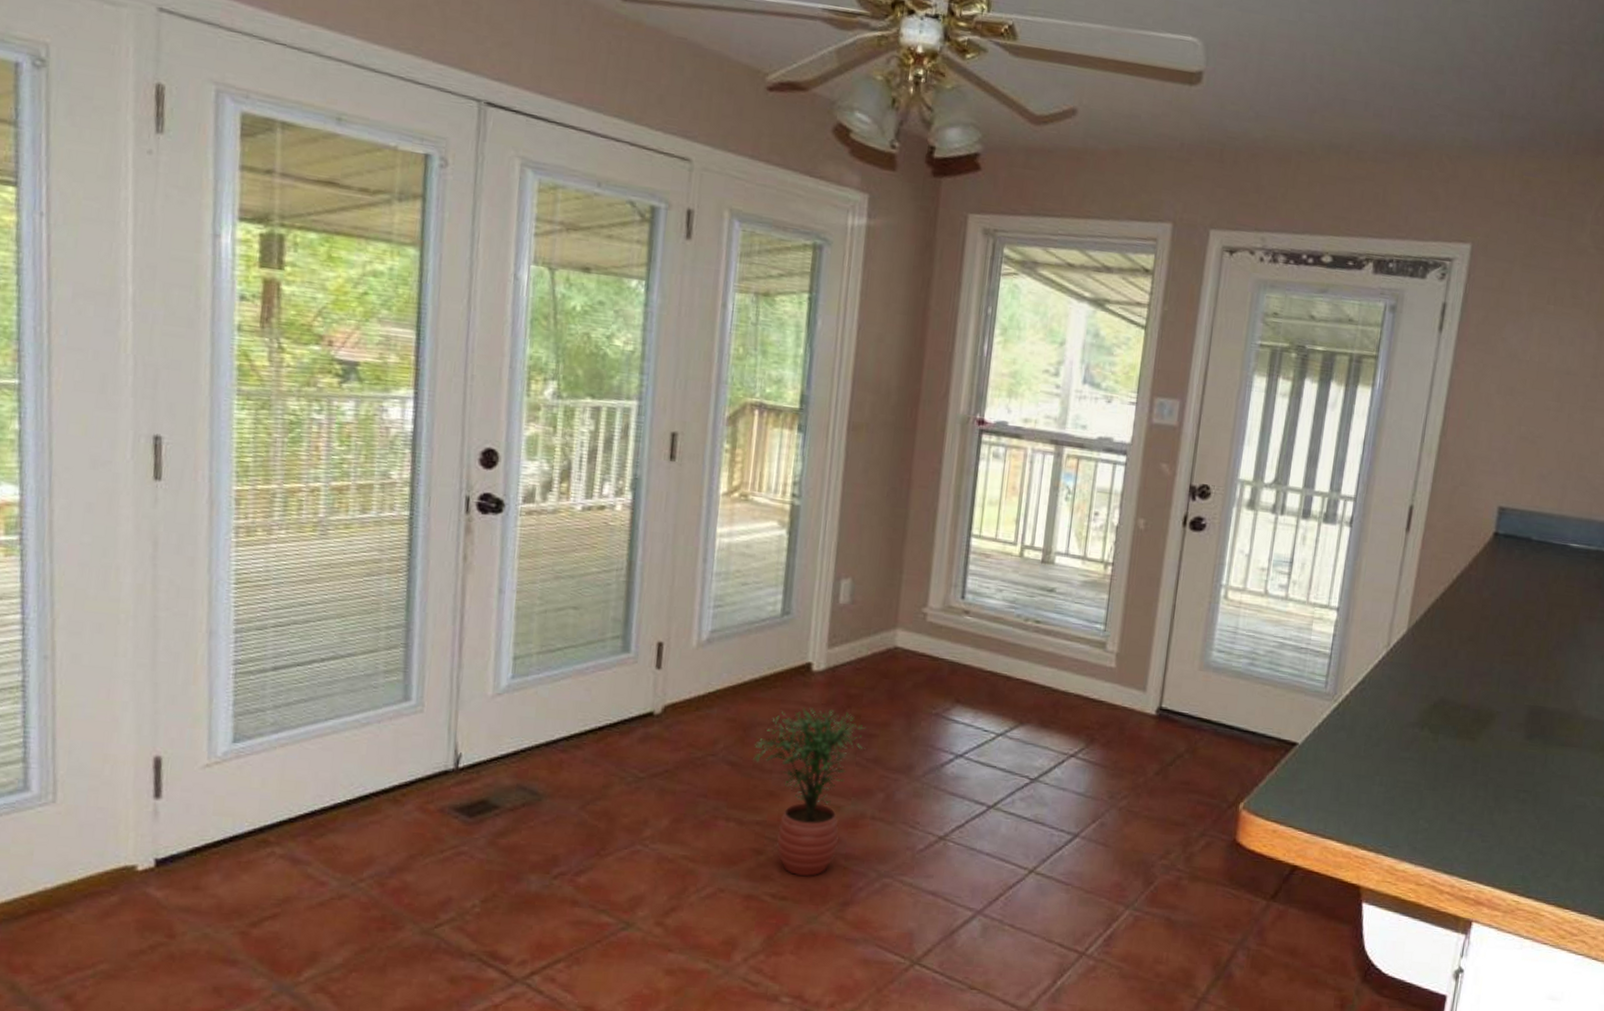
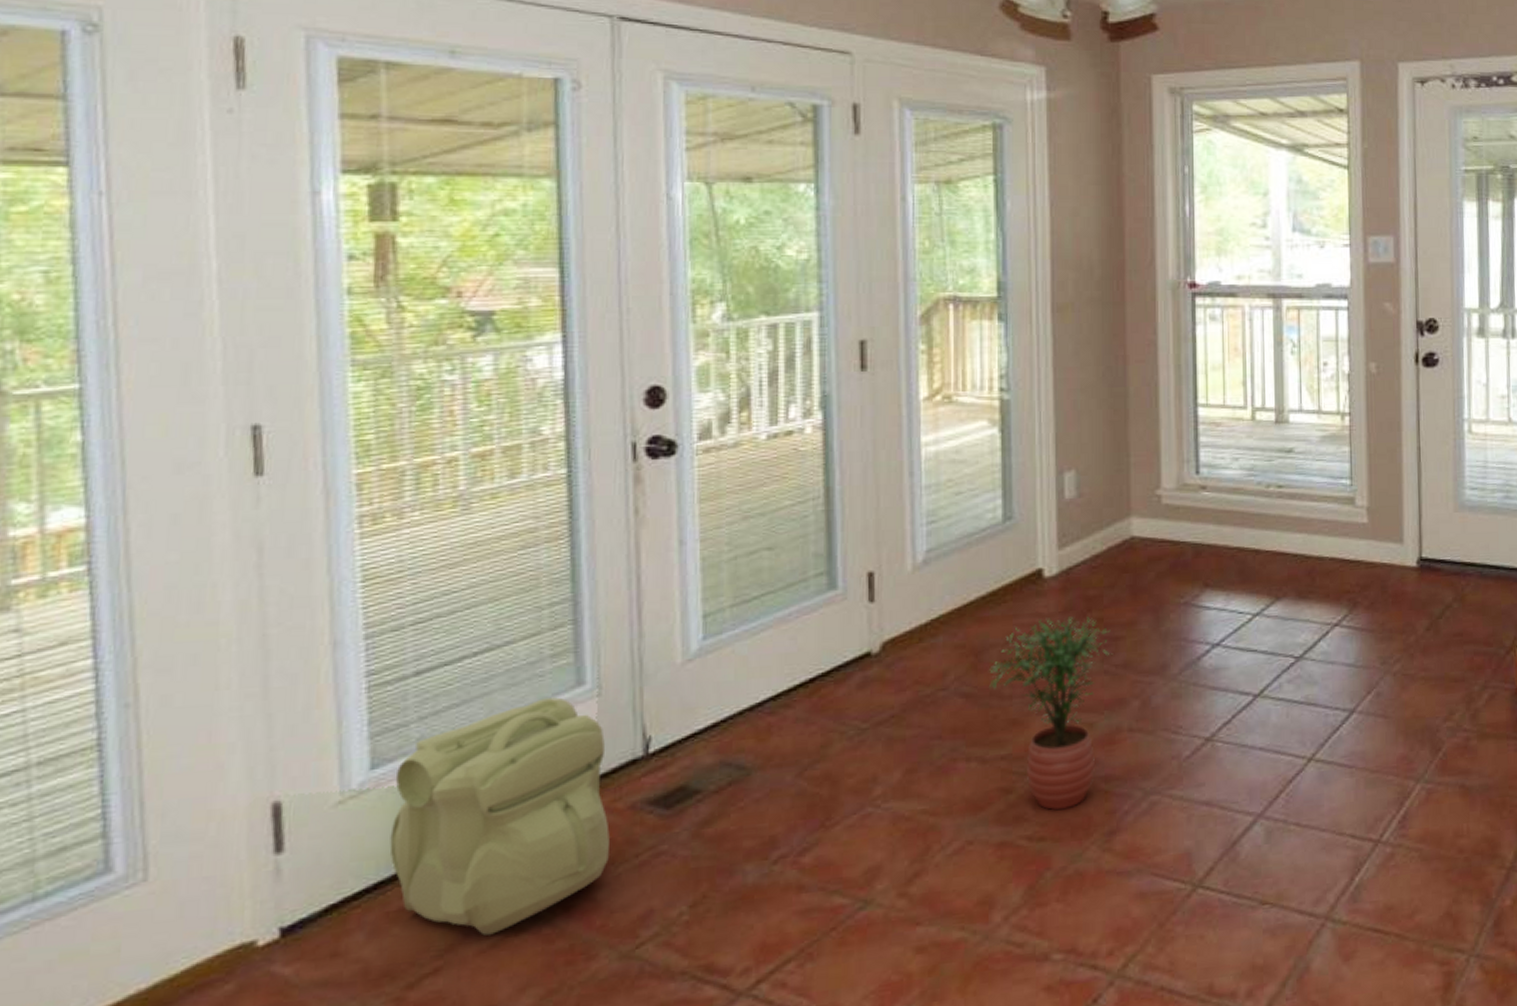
backpack: none [244,706,423,895] -> present [389,697,610,936]

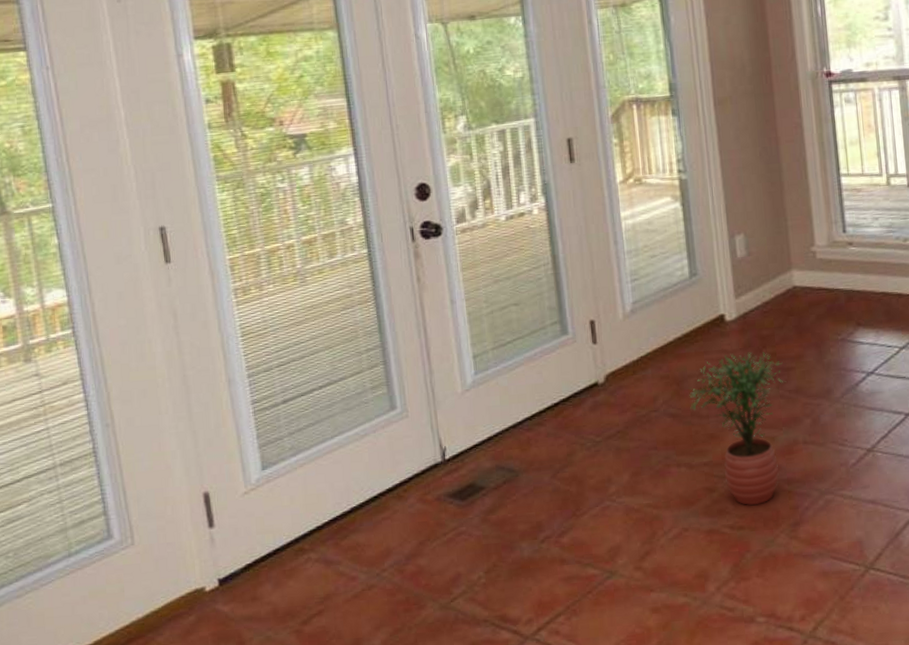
backpack: present [389,697,610,936] -> none [279,418,426,589]

